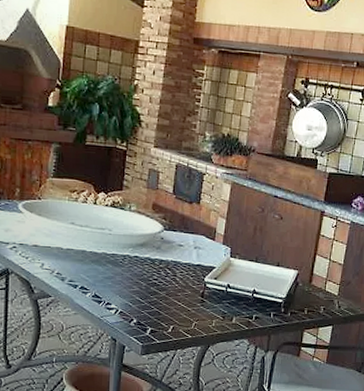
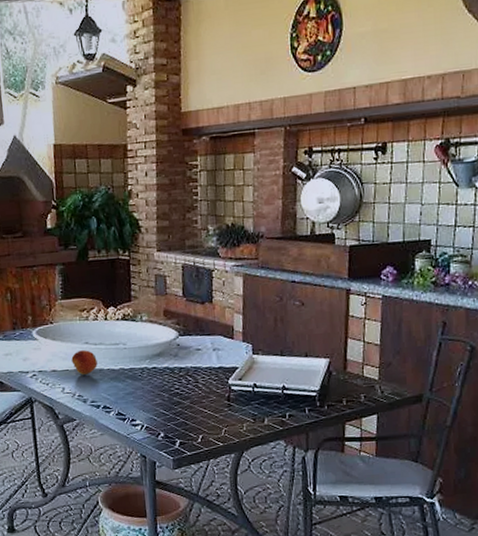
fruit: none [55,230,81,254] -> present [71,350,98,375]

